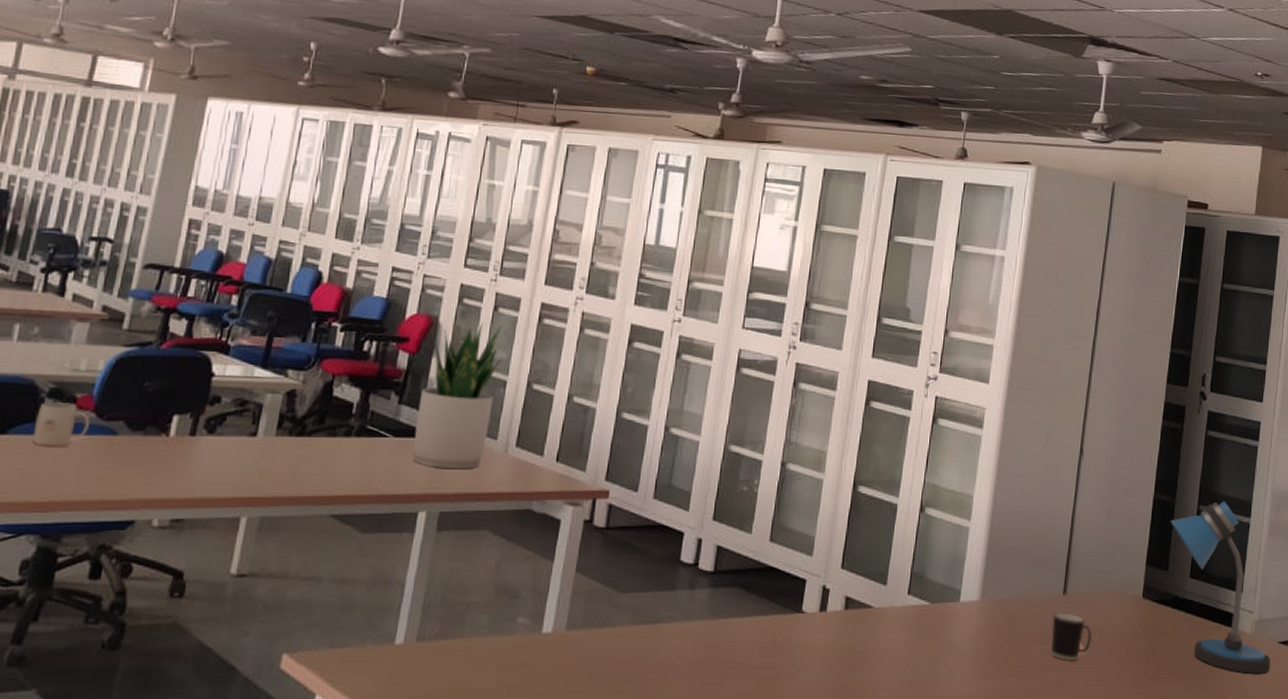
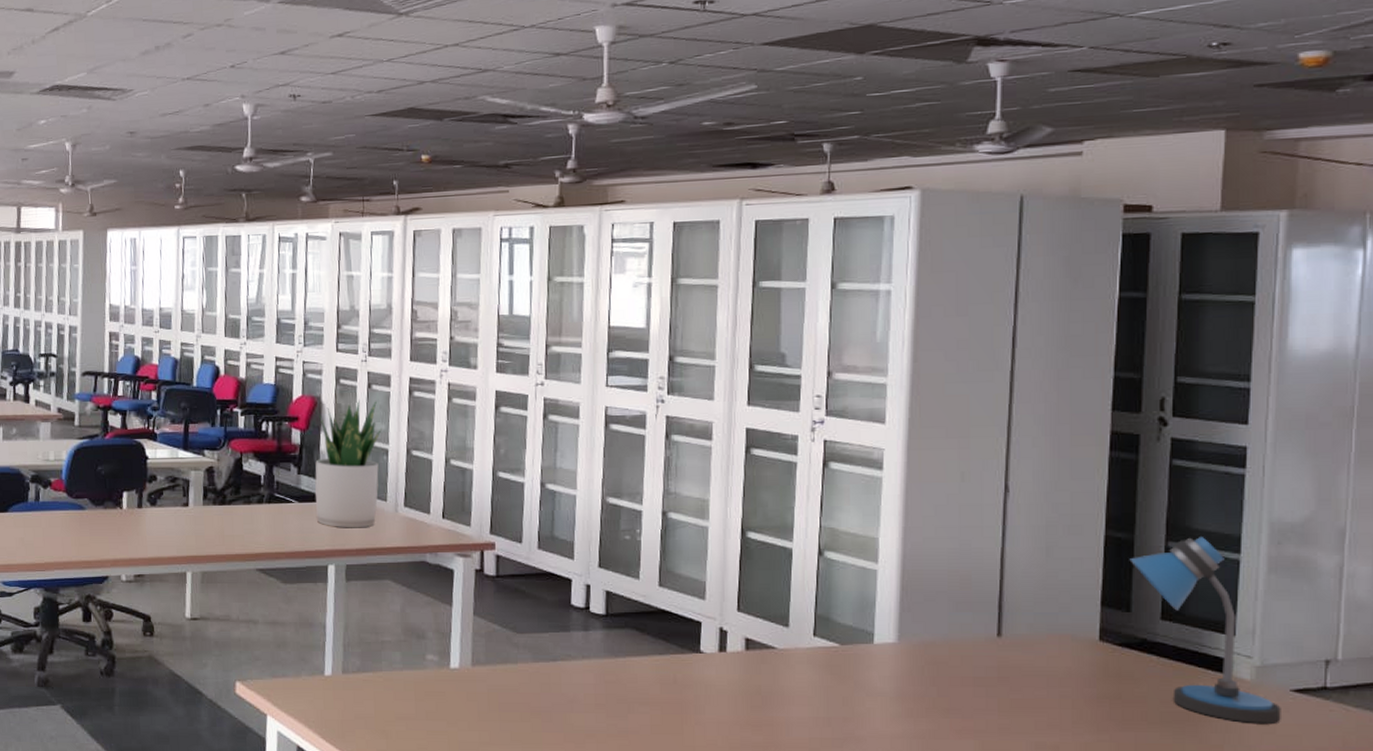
mug: present [32,402,90,447] -> none [25,486,64,521]
mug: present [1050,611,1092,660] -> none [986,654,1037,704]

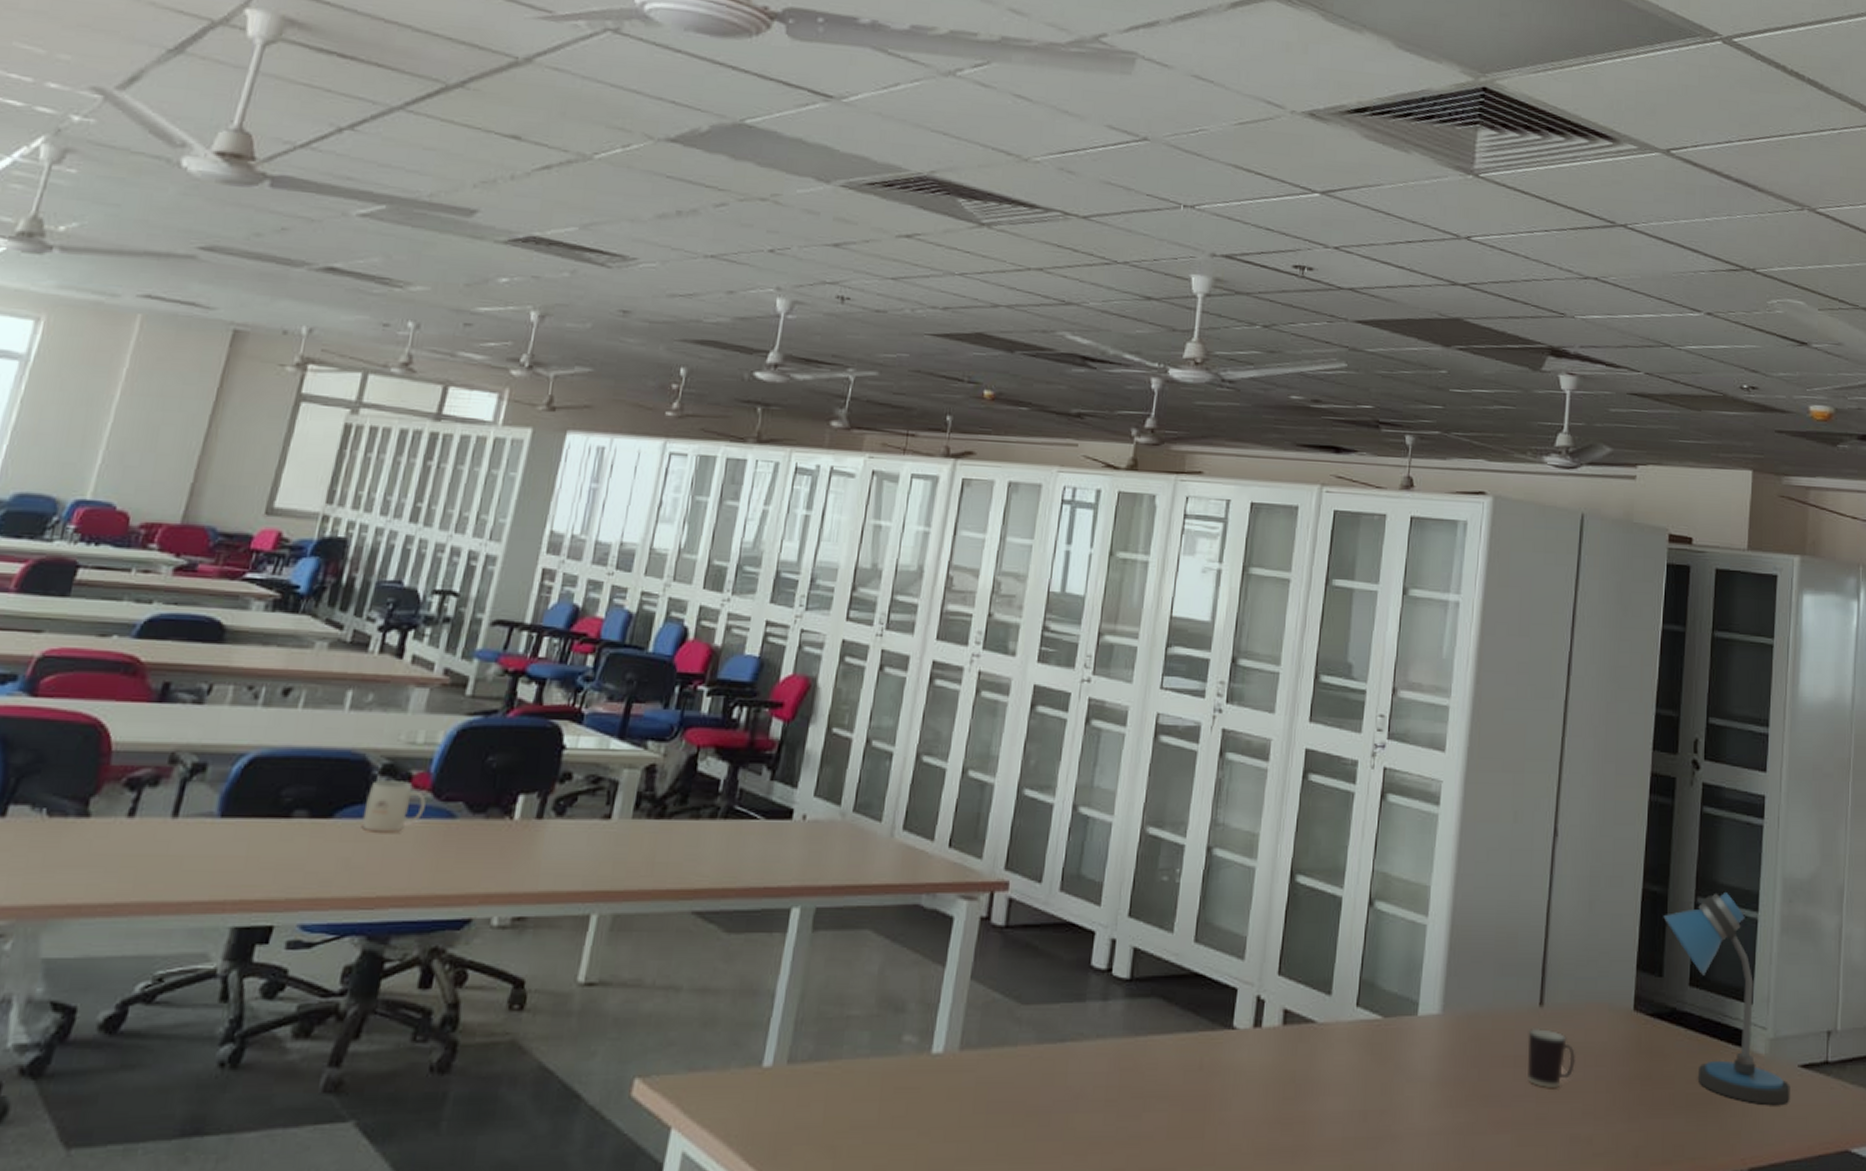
mug: none [25,486,64,521] -> present [361,780,426,833]
planter: present [314,399,382,528] -> none [785,684,889,857]
mug: none [986,654,1037,704] -> present [1526,1027,1575,1088]

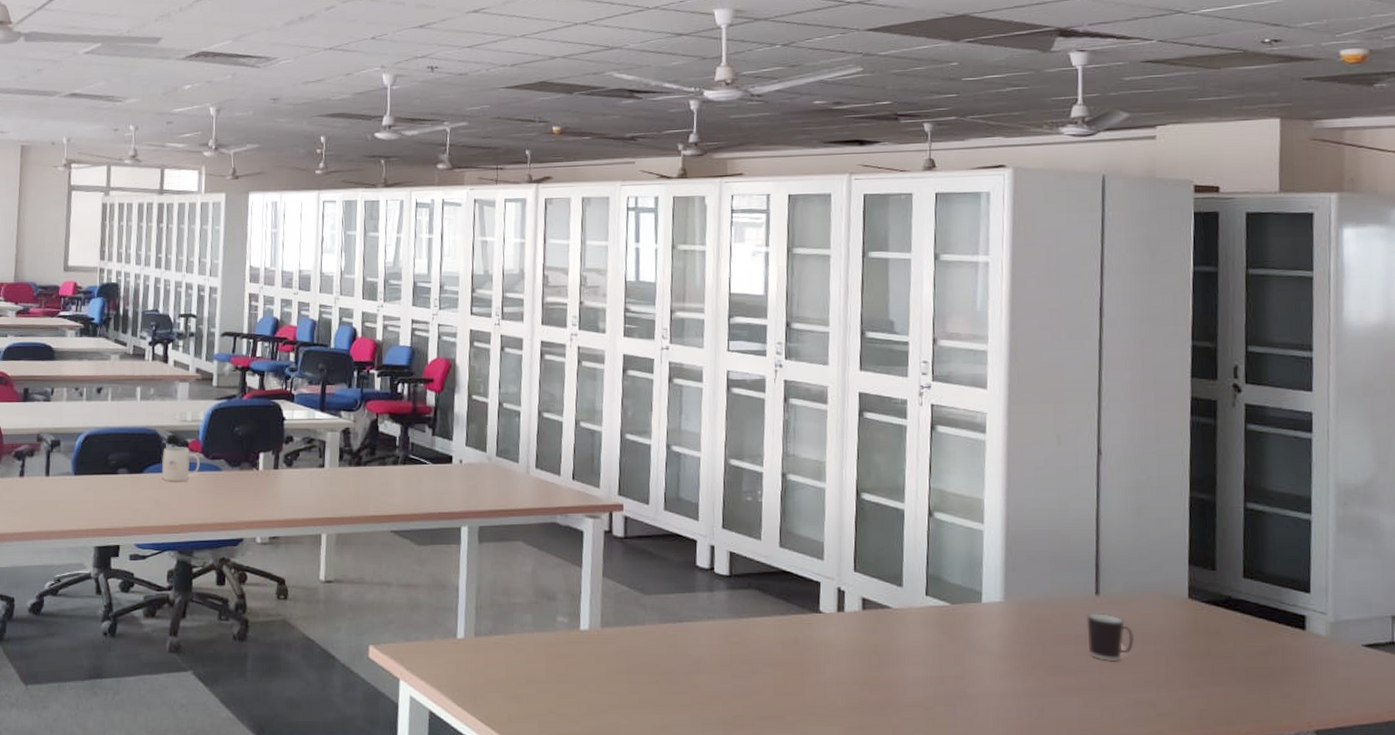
desk lamp: present [1663,891,1791,1105] -> none [1212,497,1355,678]

